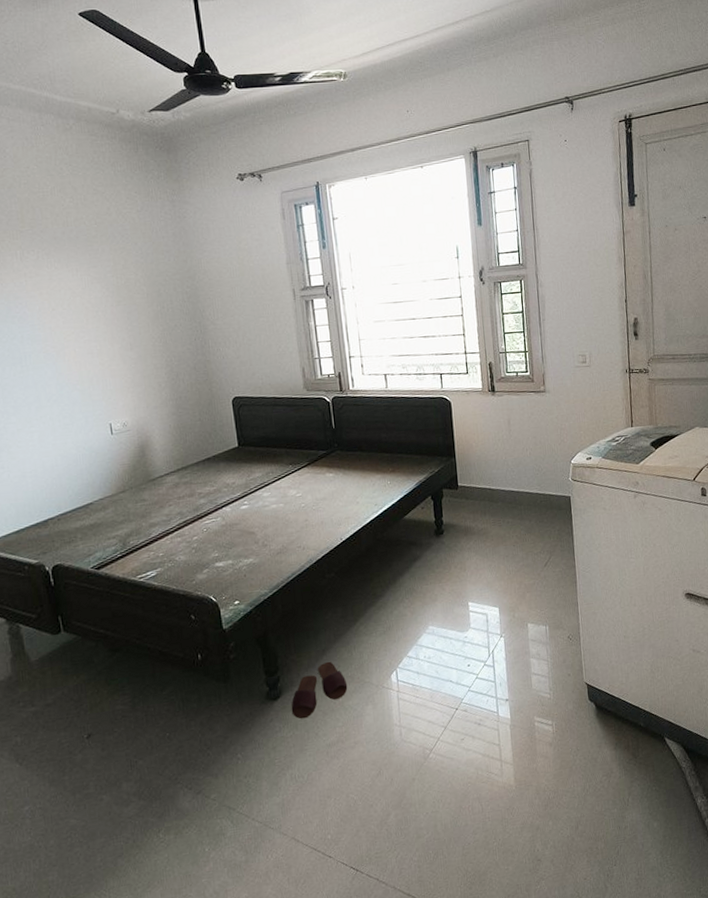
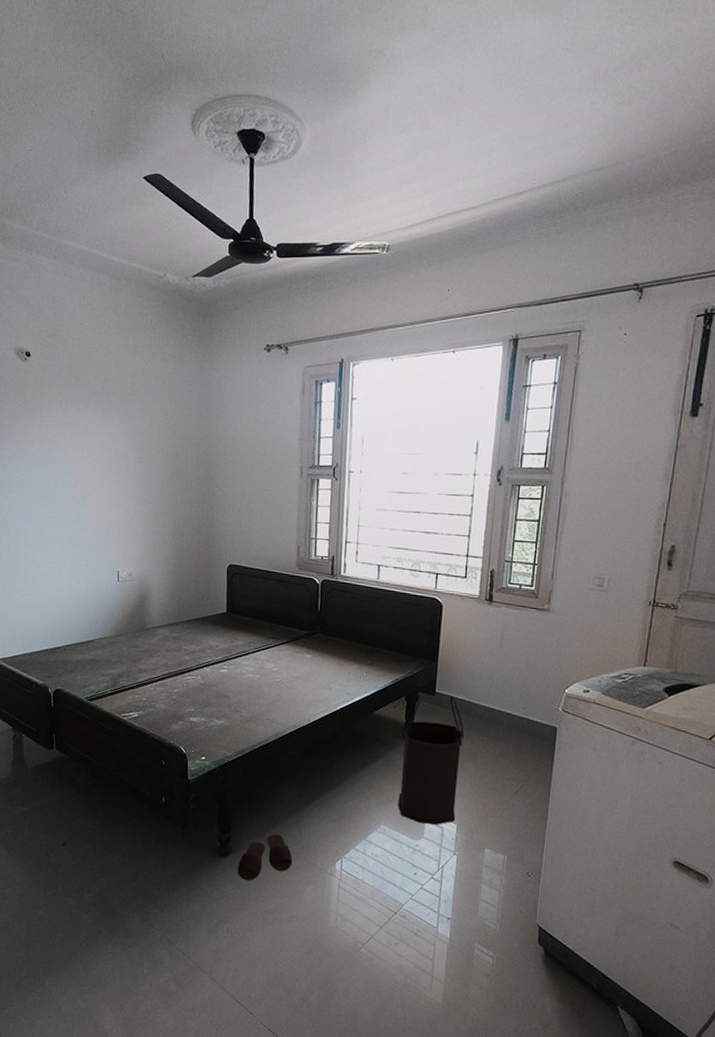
basket: none [432,485,497,615] -> present [398,692,465,825]

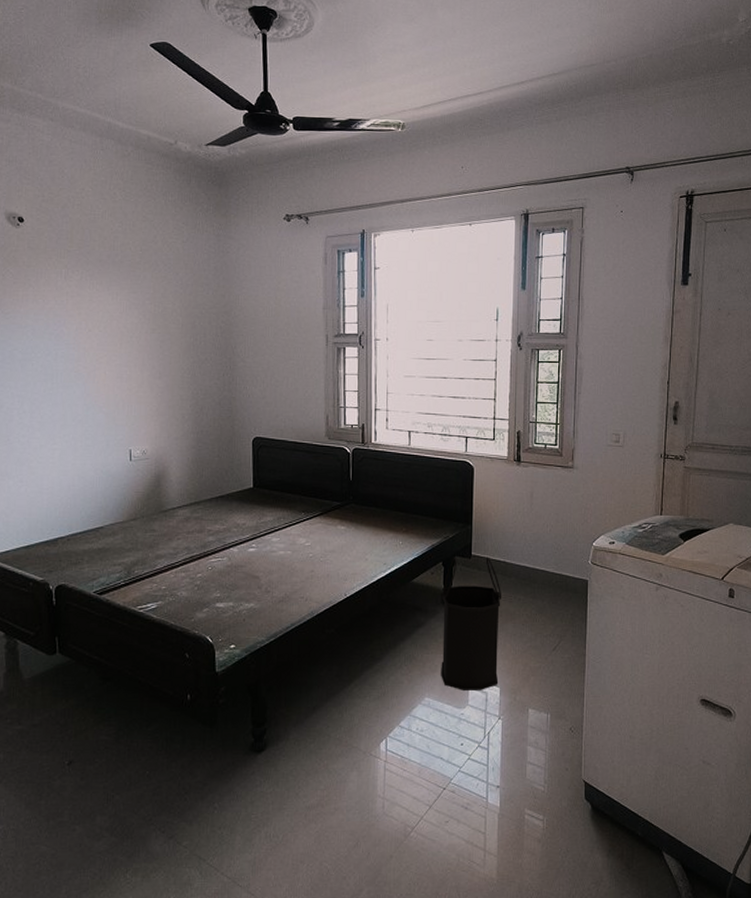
slippers: present [237,833,293,881] -> none [274,720,334,776]

